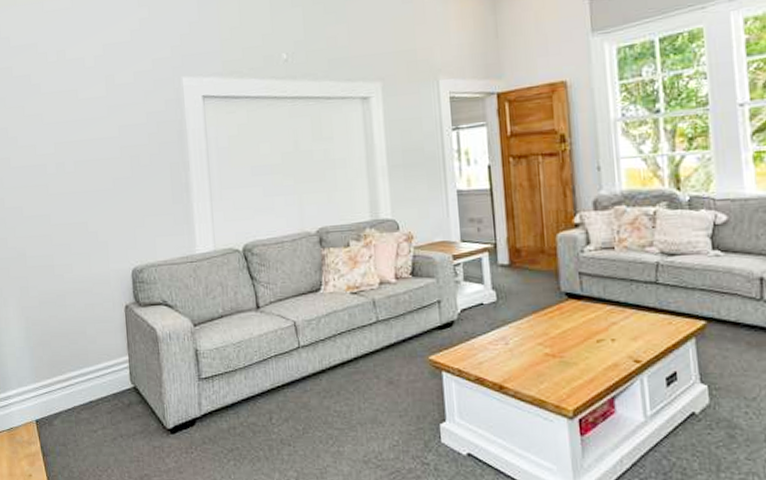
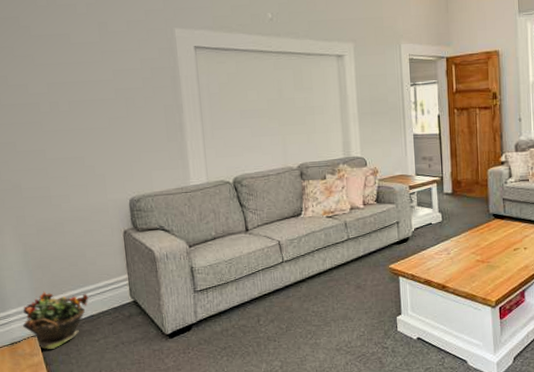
potted plant: none [22,371,88,438] -> present [23,291,89,349]

